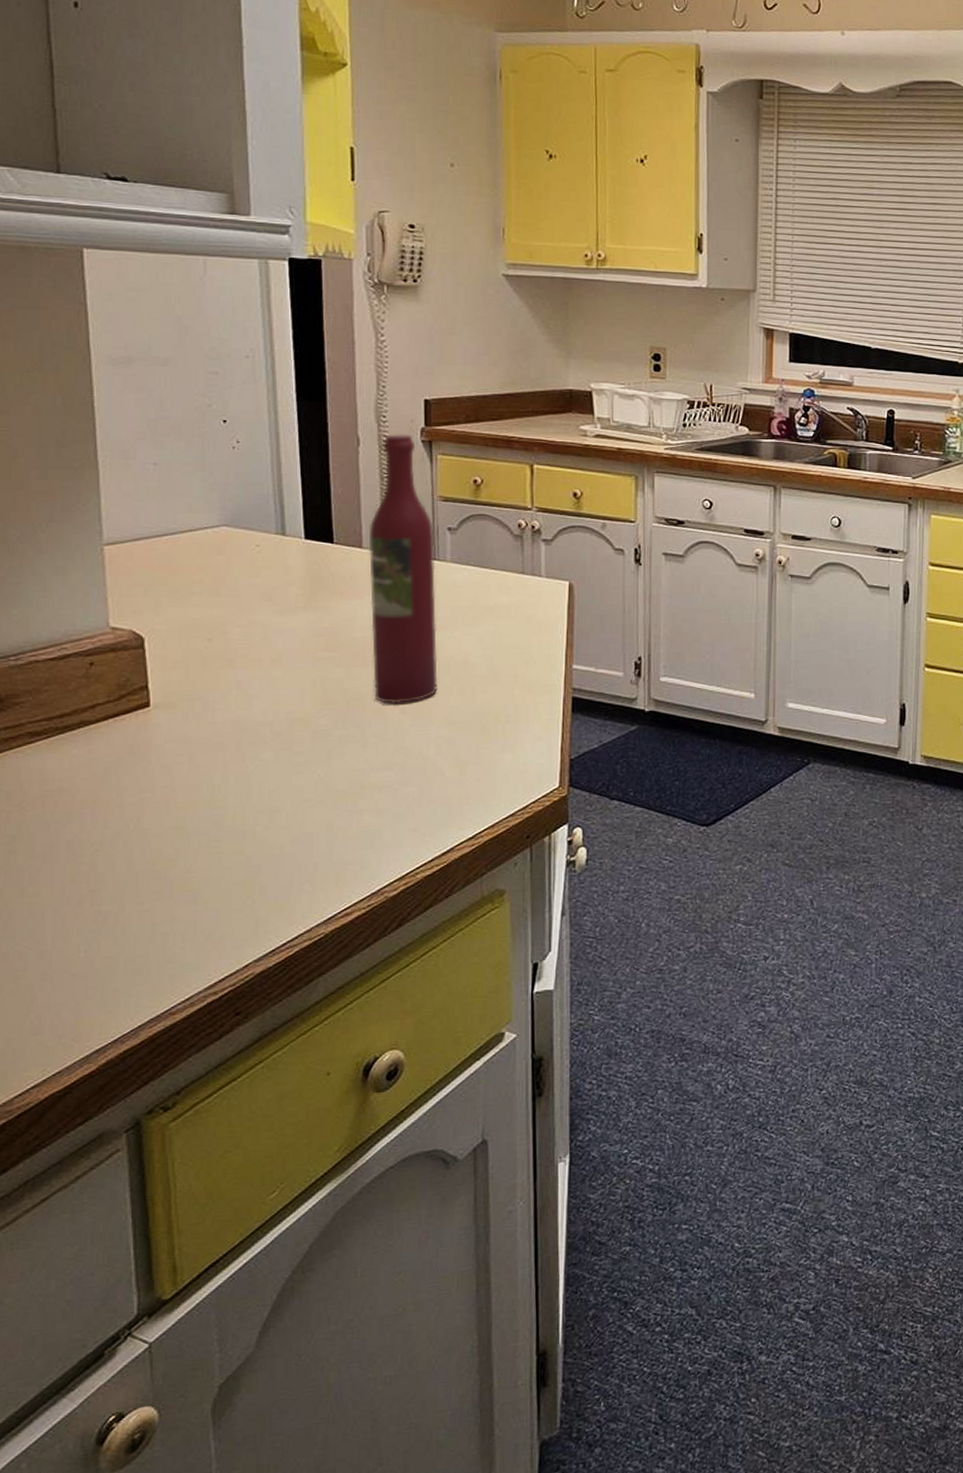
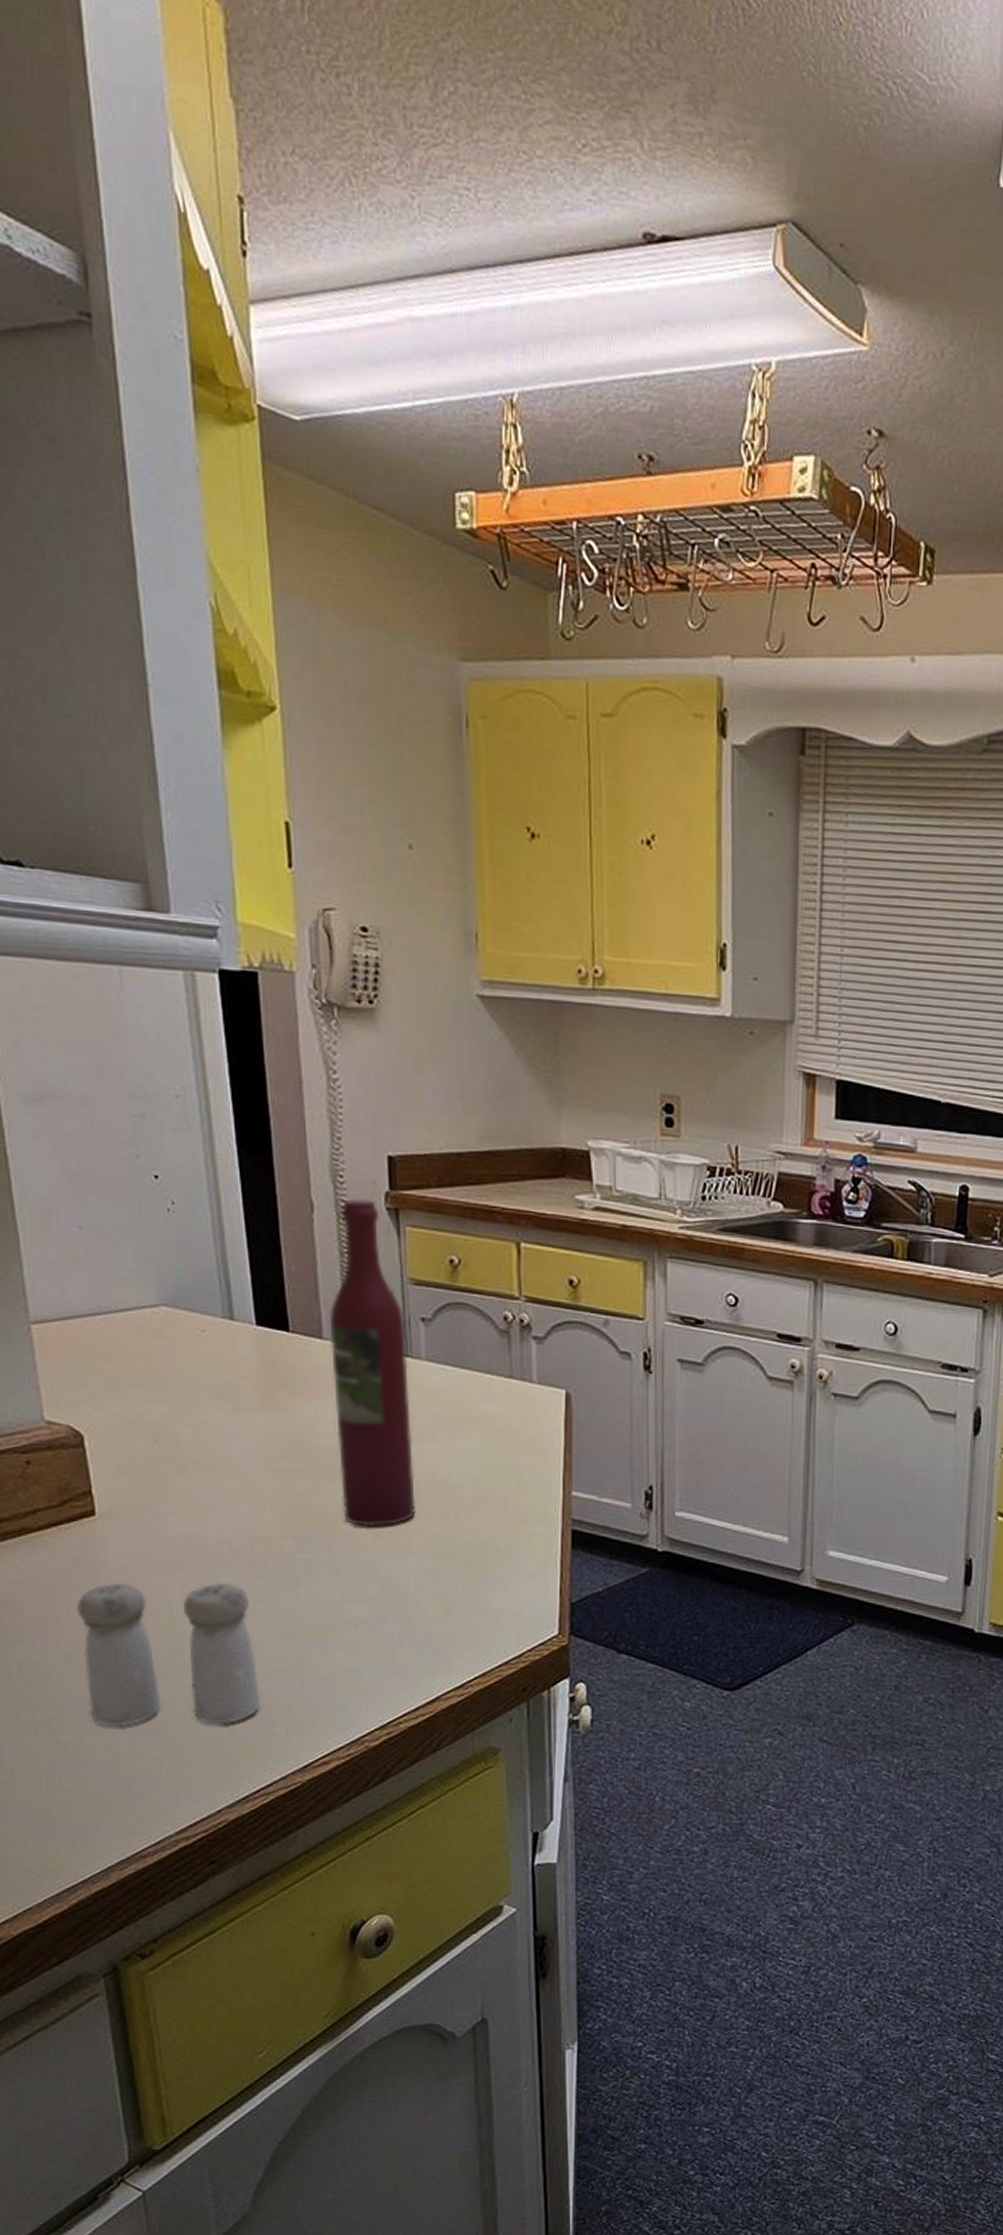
salt and pepper shaker: none [126,759,291,896] -> present [76,1582,260,1727]

